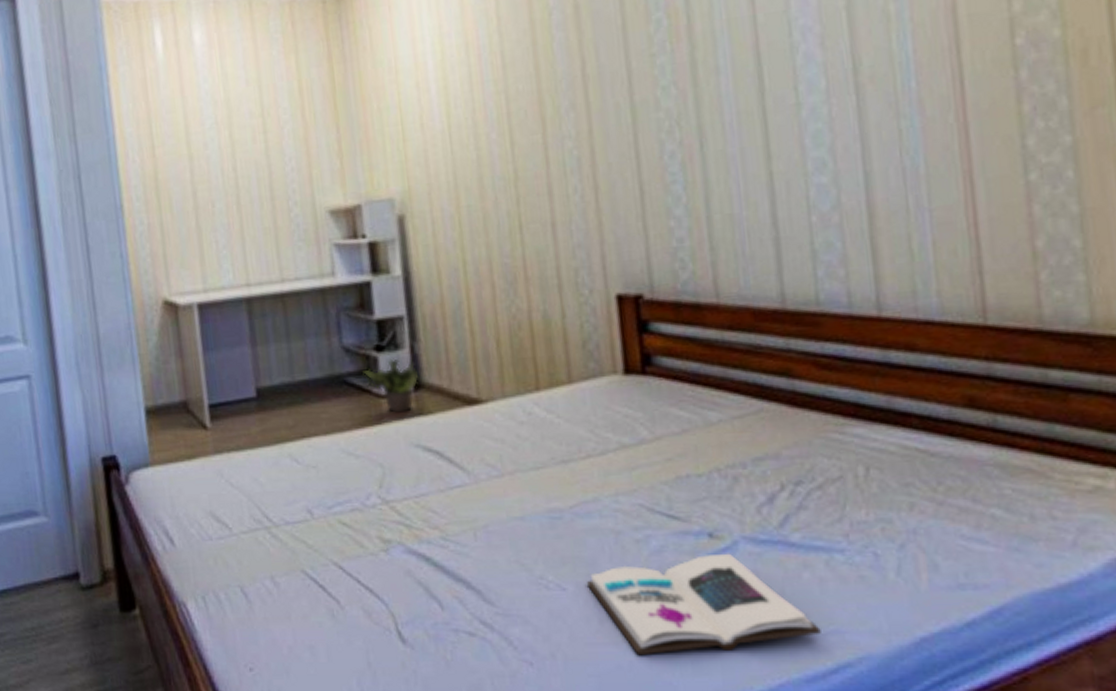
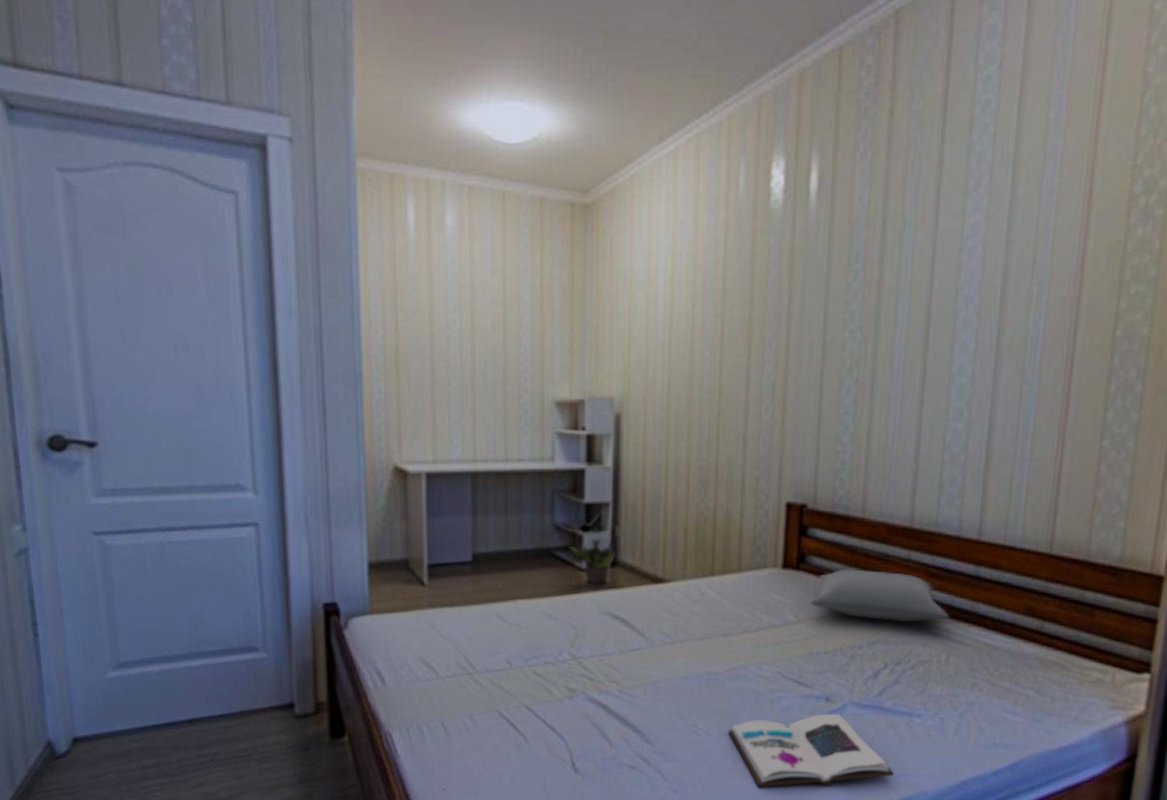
pillow: none [666,366,859,429] -> present [810,569,950,623]

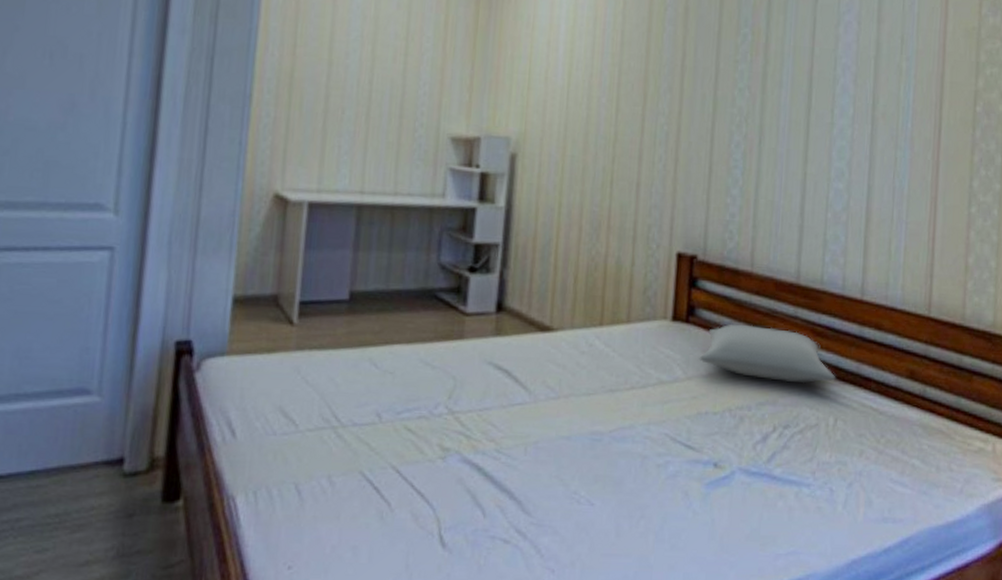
potted plant: present [568,538,616,585] -> none [453,280,503,332]
book: present [727,713,894,788] -> none [611,481,784,567]

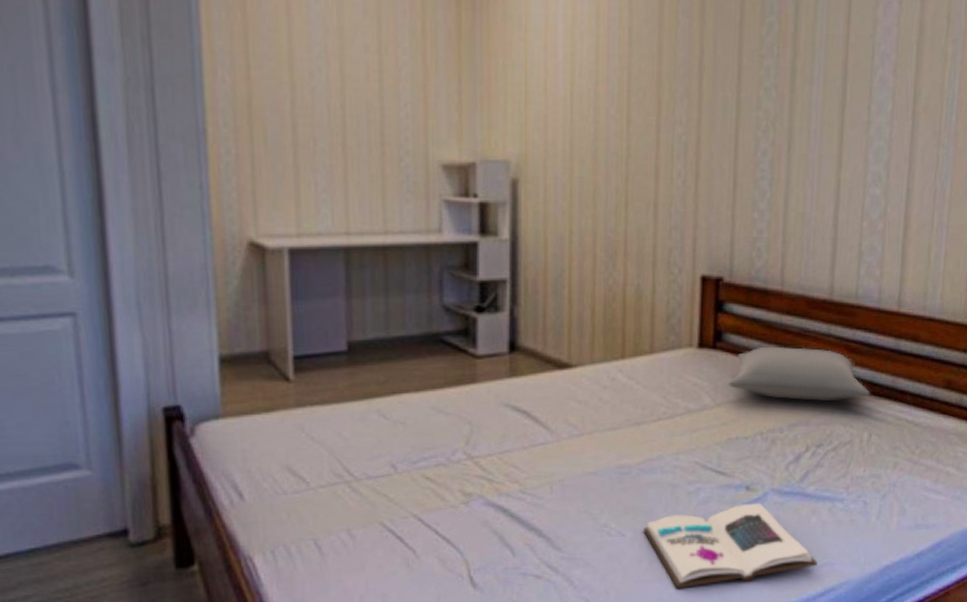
book: none [611,481,784,567] -> present [642,502,818,589]

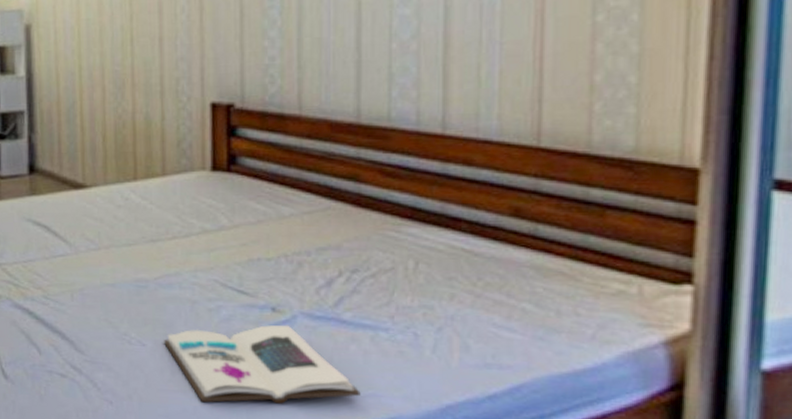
pillow: present [728,346,871,402] -> none [245,170,415,227]

